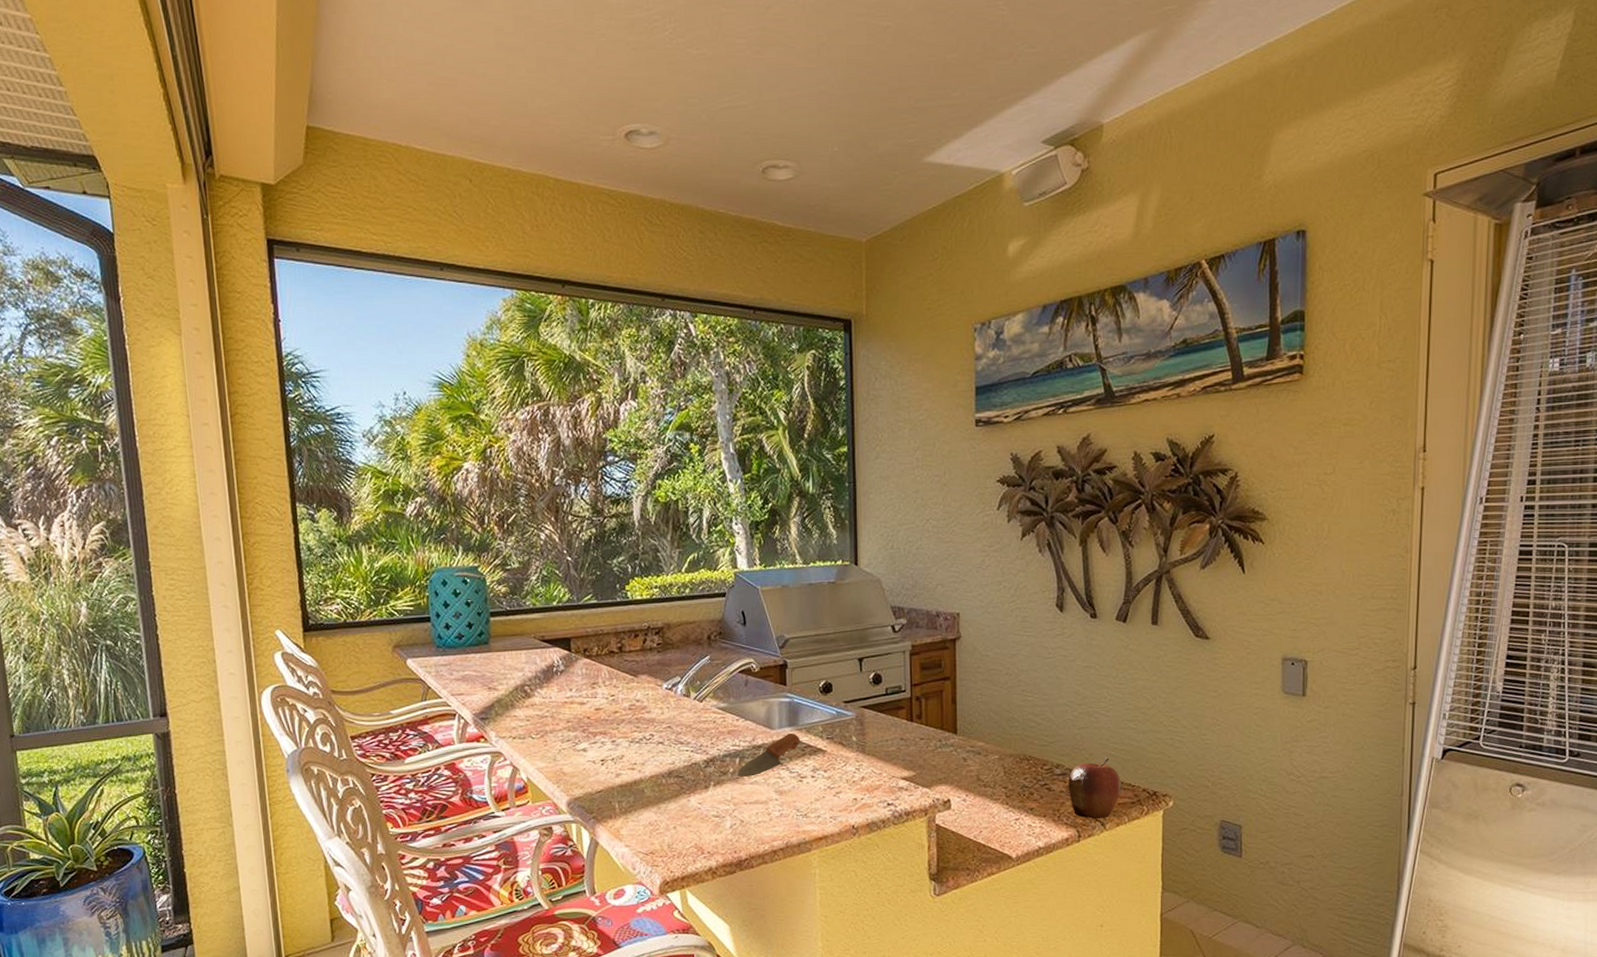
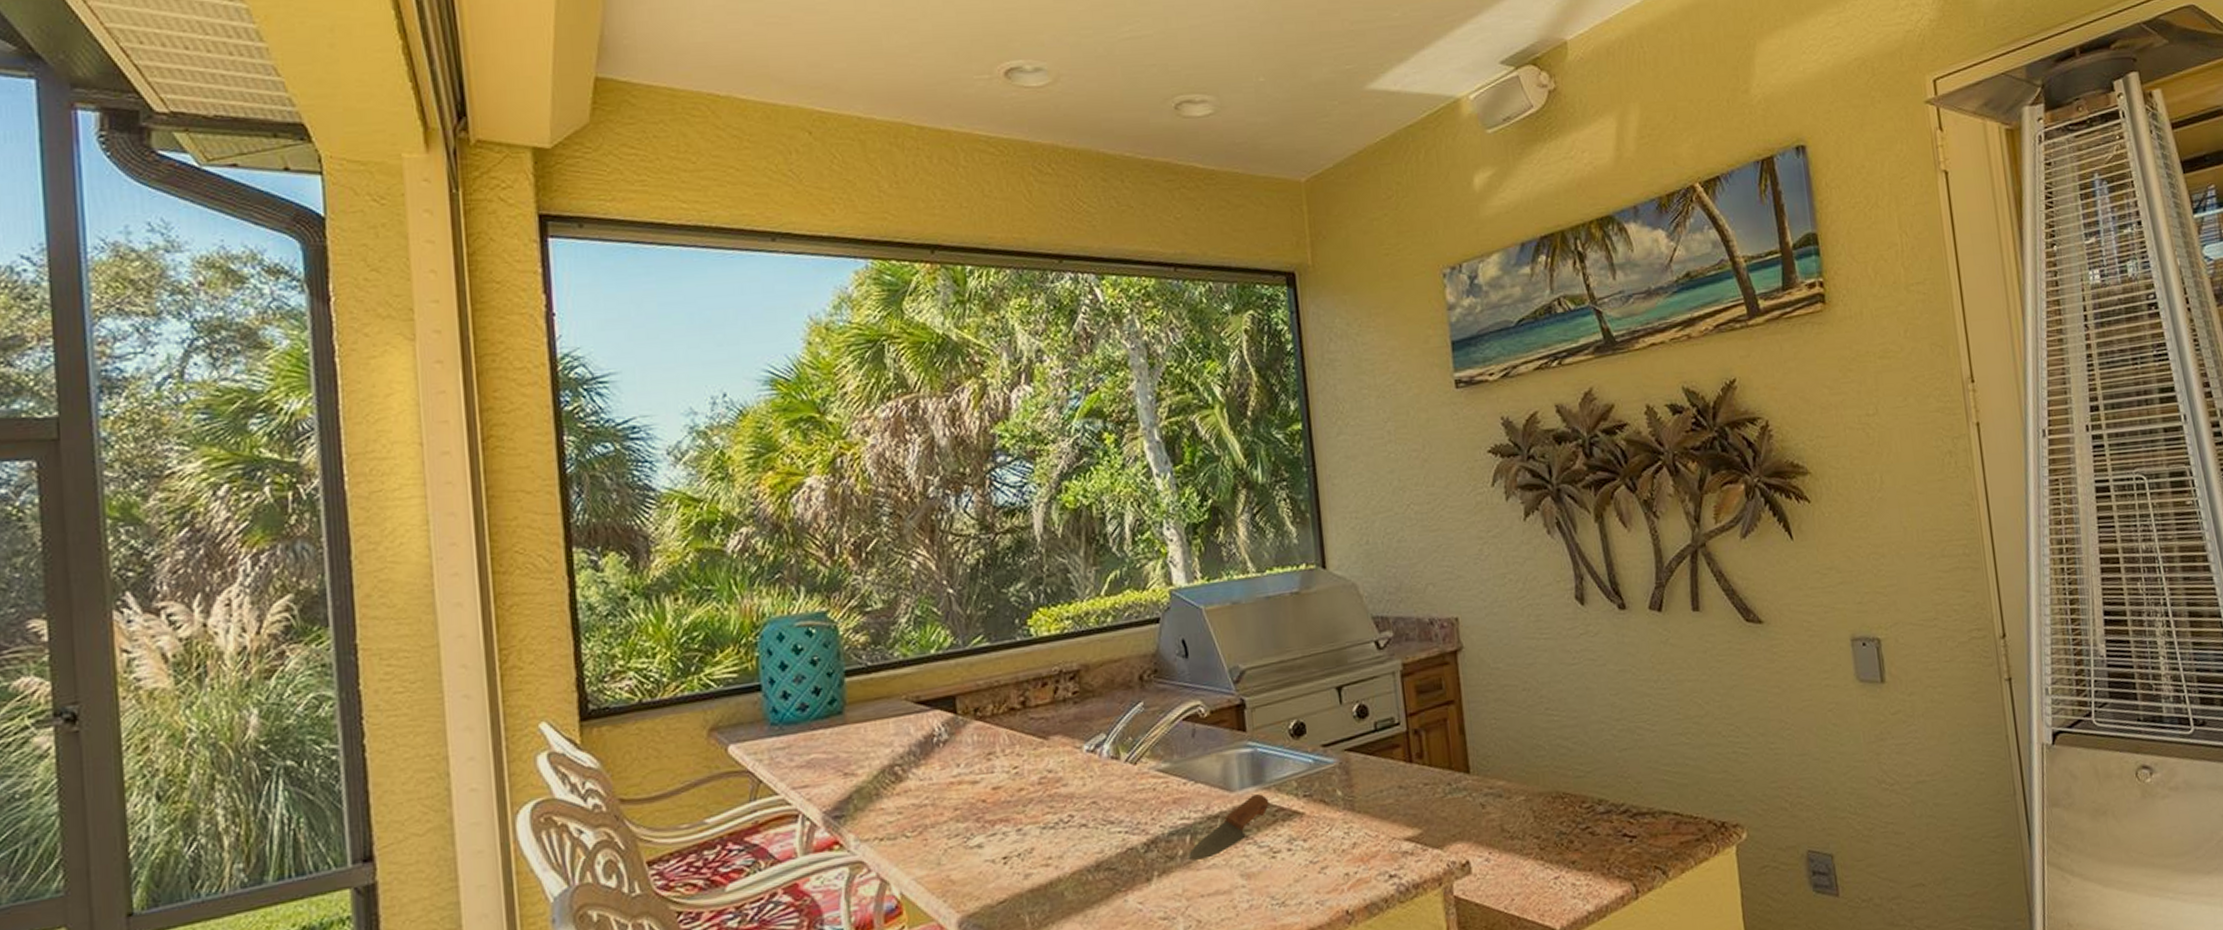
fruit: present [1068,757,1122,820] -> none [1614,784,1682,868]

